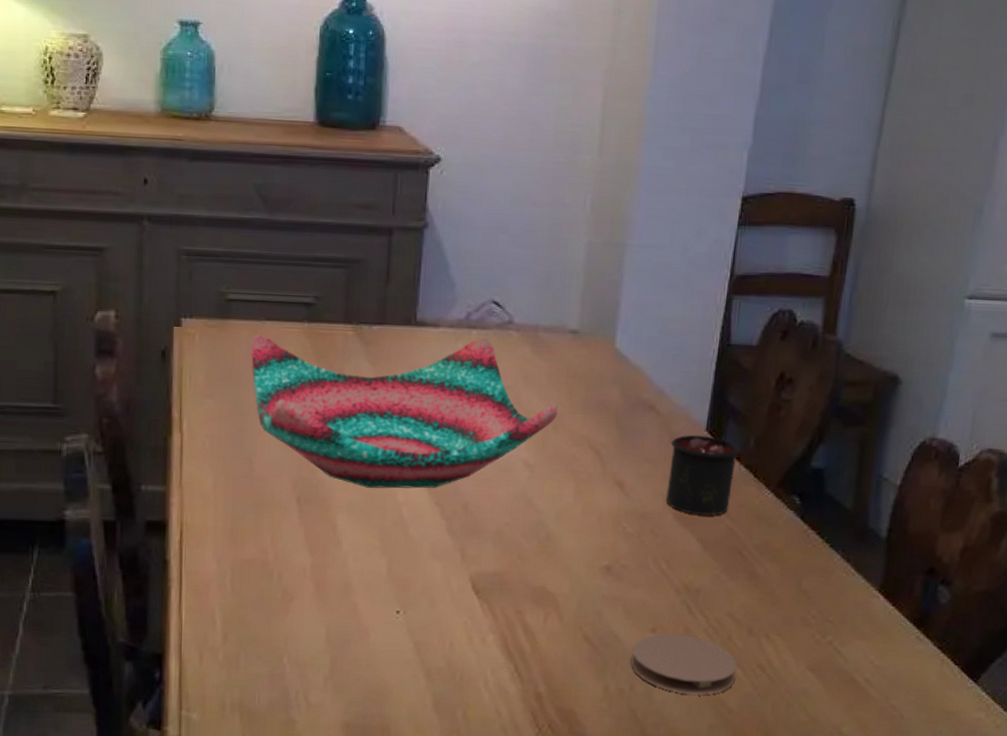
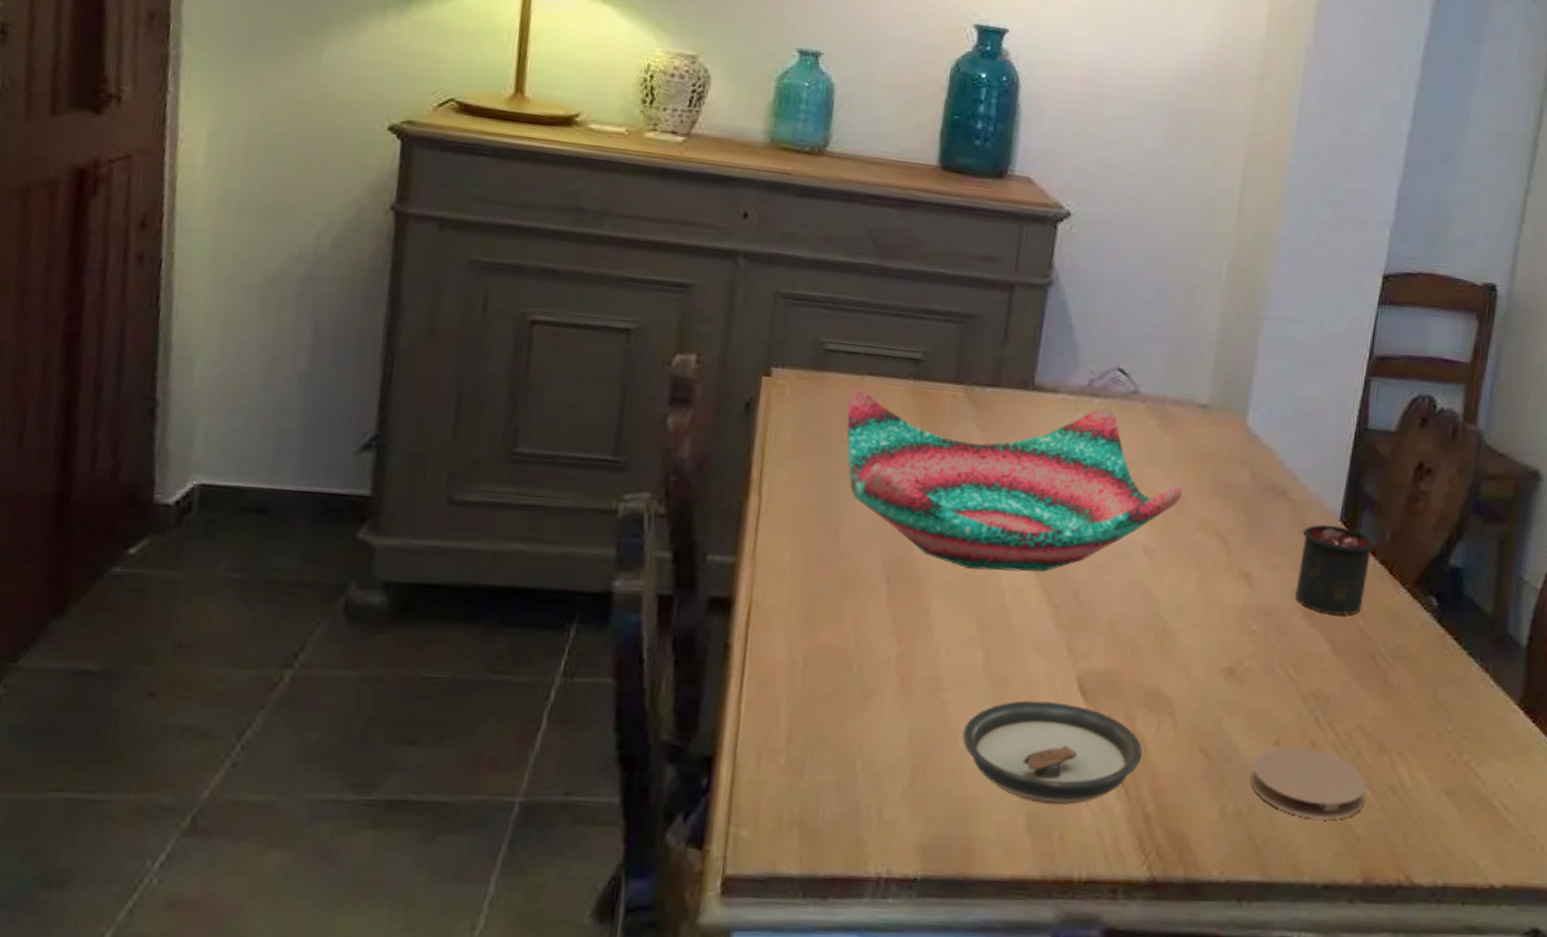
saucer: none [373,599,532,688] -> present [962,700,1143,806]

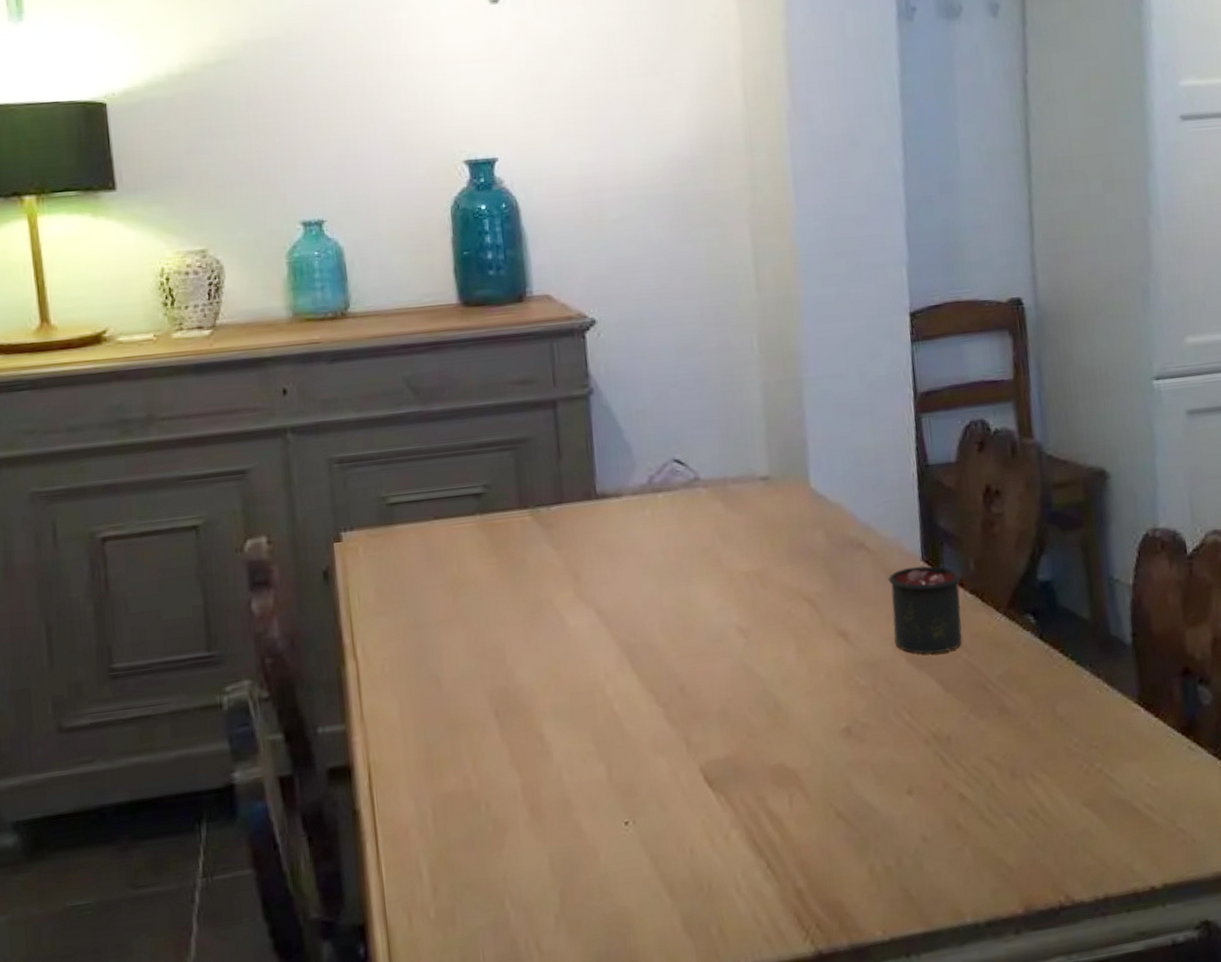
decorative bowl: present [846,390,1183,572] -> none [421,500,763,687]
saucer: present [962,700,1143,806] -> none [601,797,781,902]
coaster: present [1250,747,1367,820] -> none [891,790,1009,859]

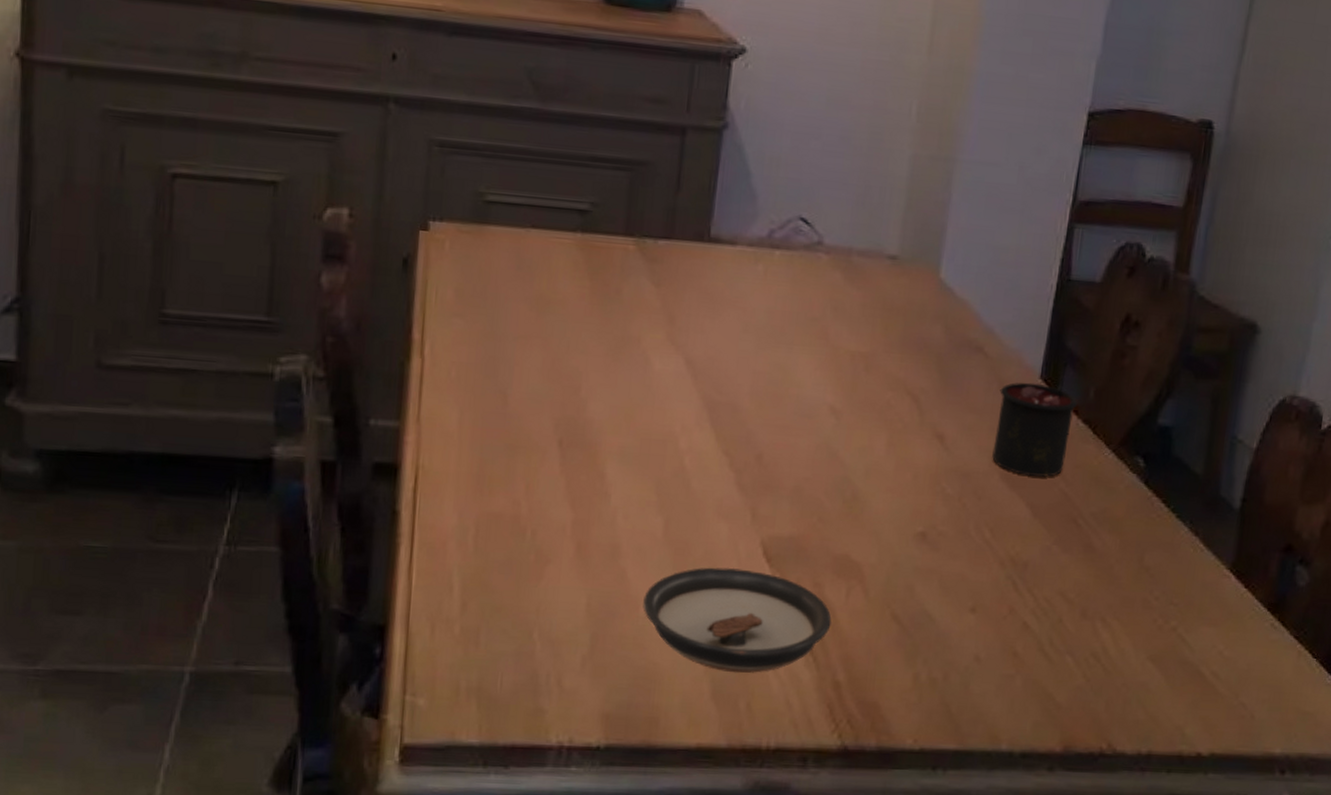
saucer: none [601,797,781,902] -> present [643,567,832,674]

